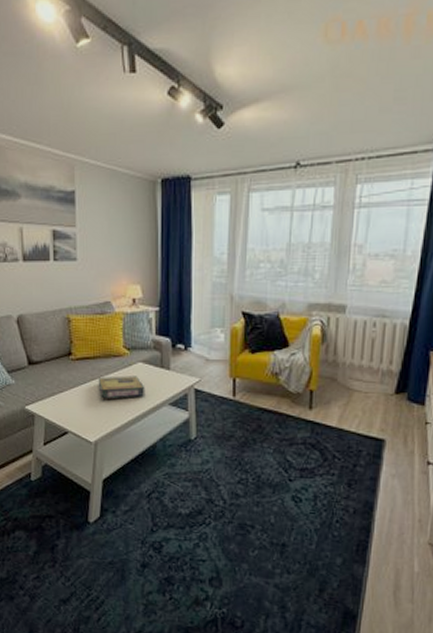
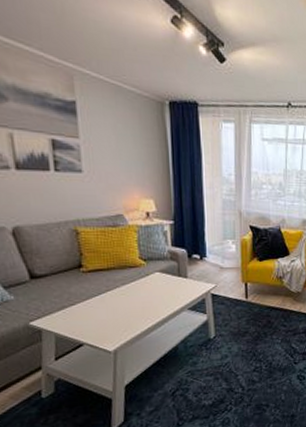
video game box: present [98,376,145,399] -> none [113,285,165,309]

